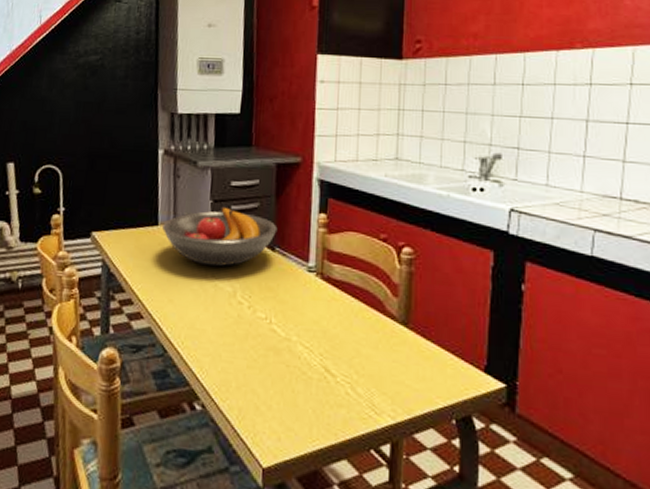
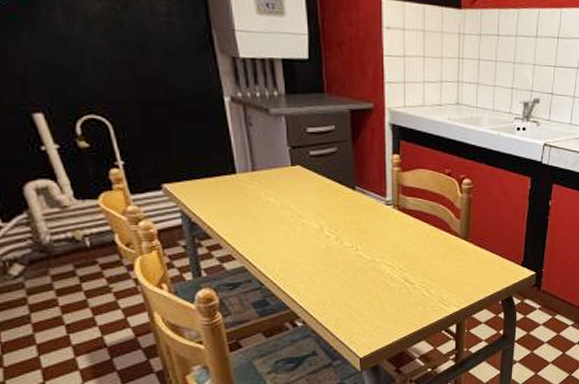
fruit bowl: present [162,206,278,266] -> none [241,152,356,206]

